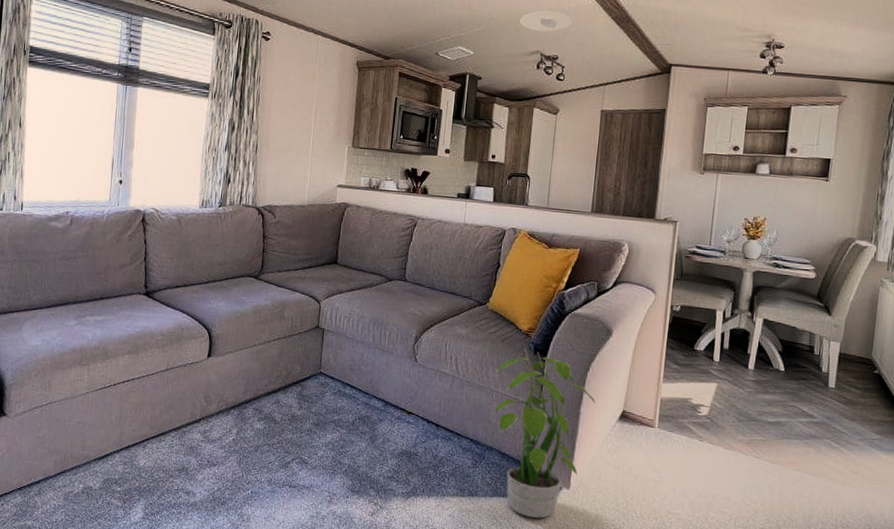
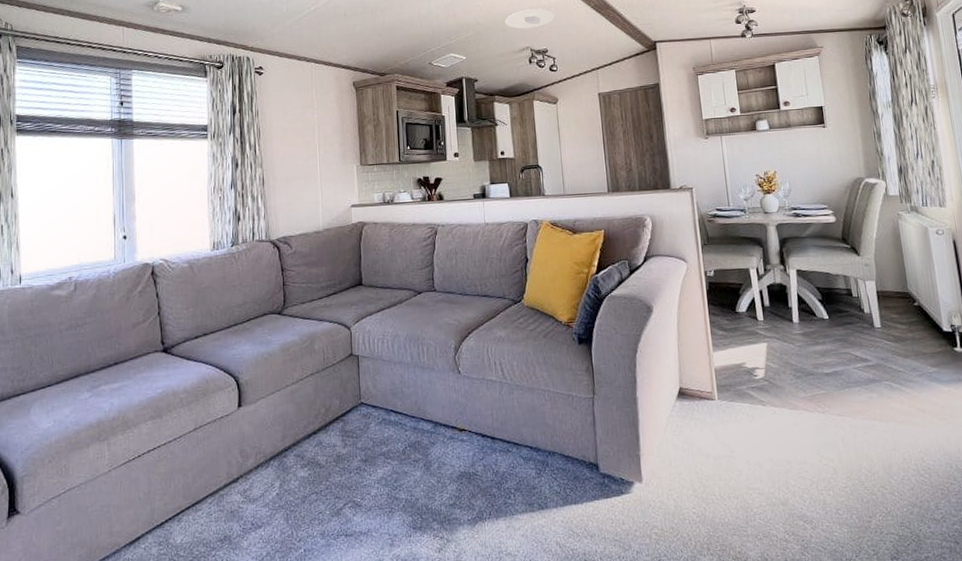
potted plant: present [492,349,596,519] -> none [543,339,651,521]

